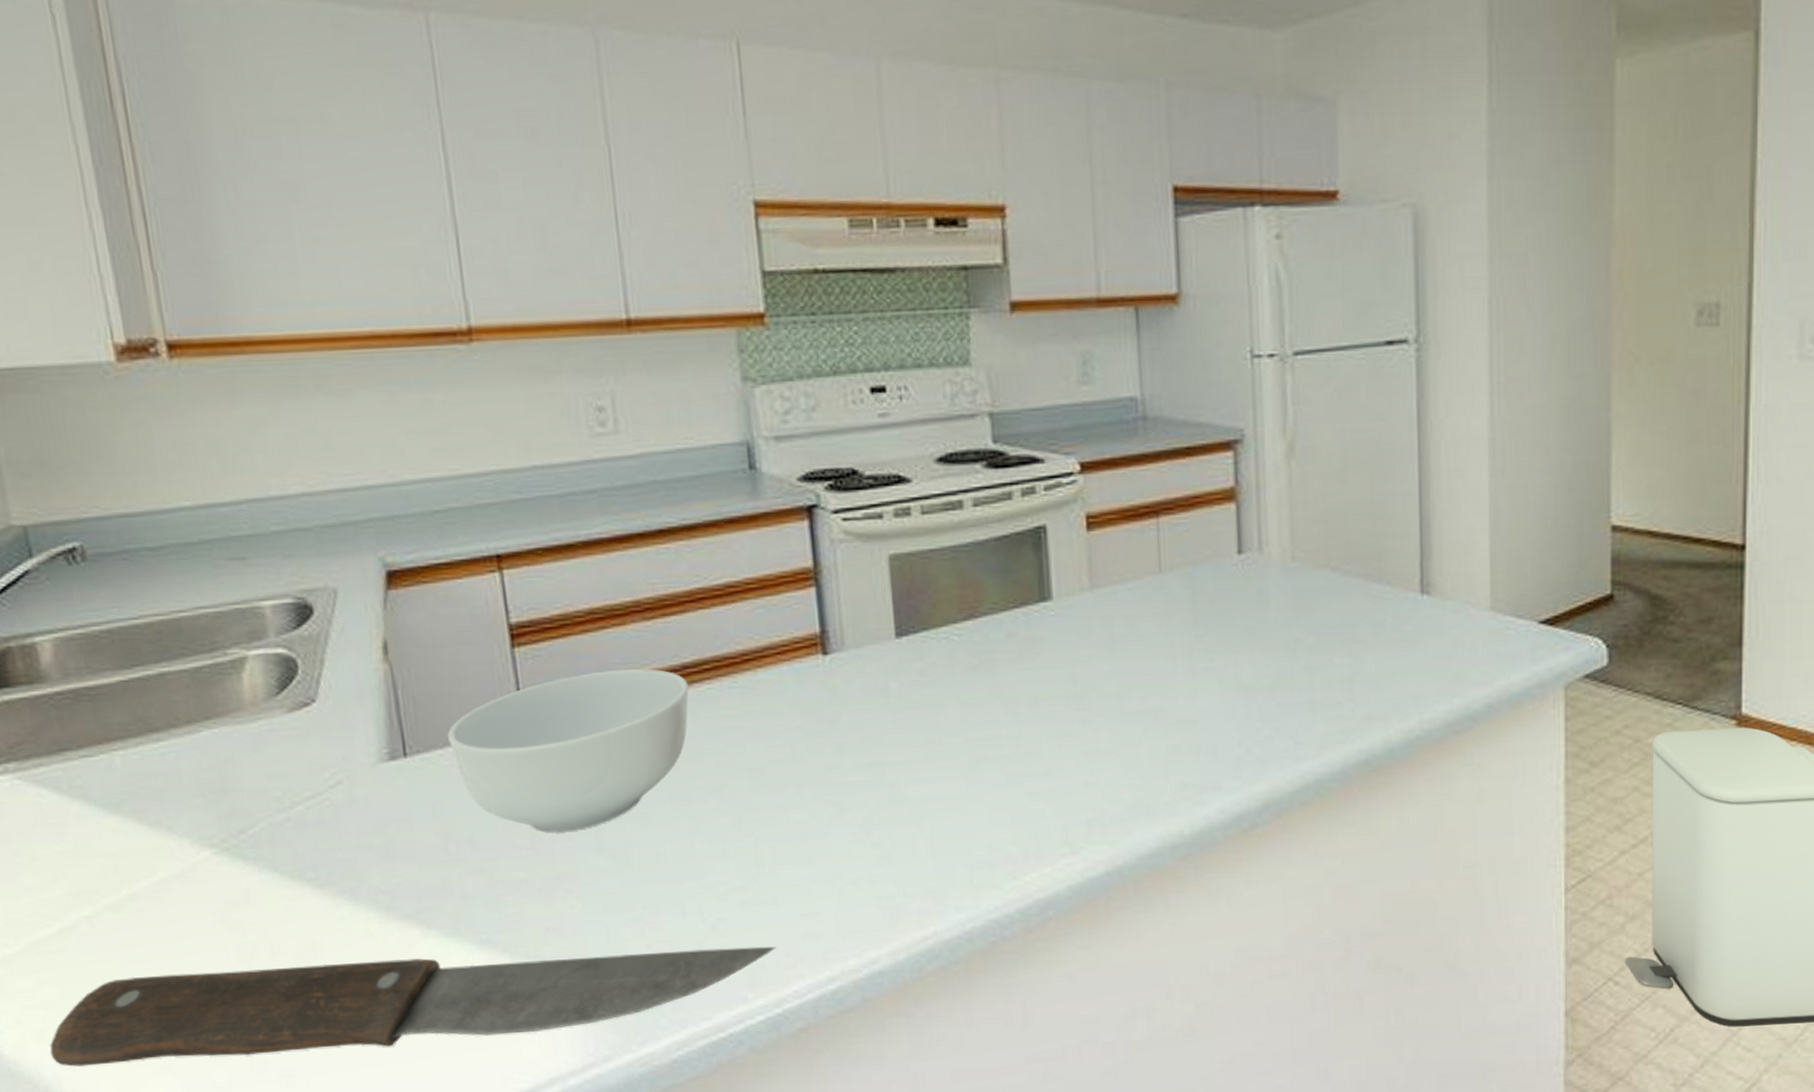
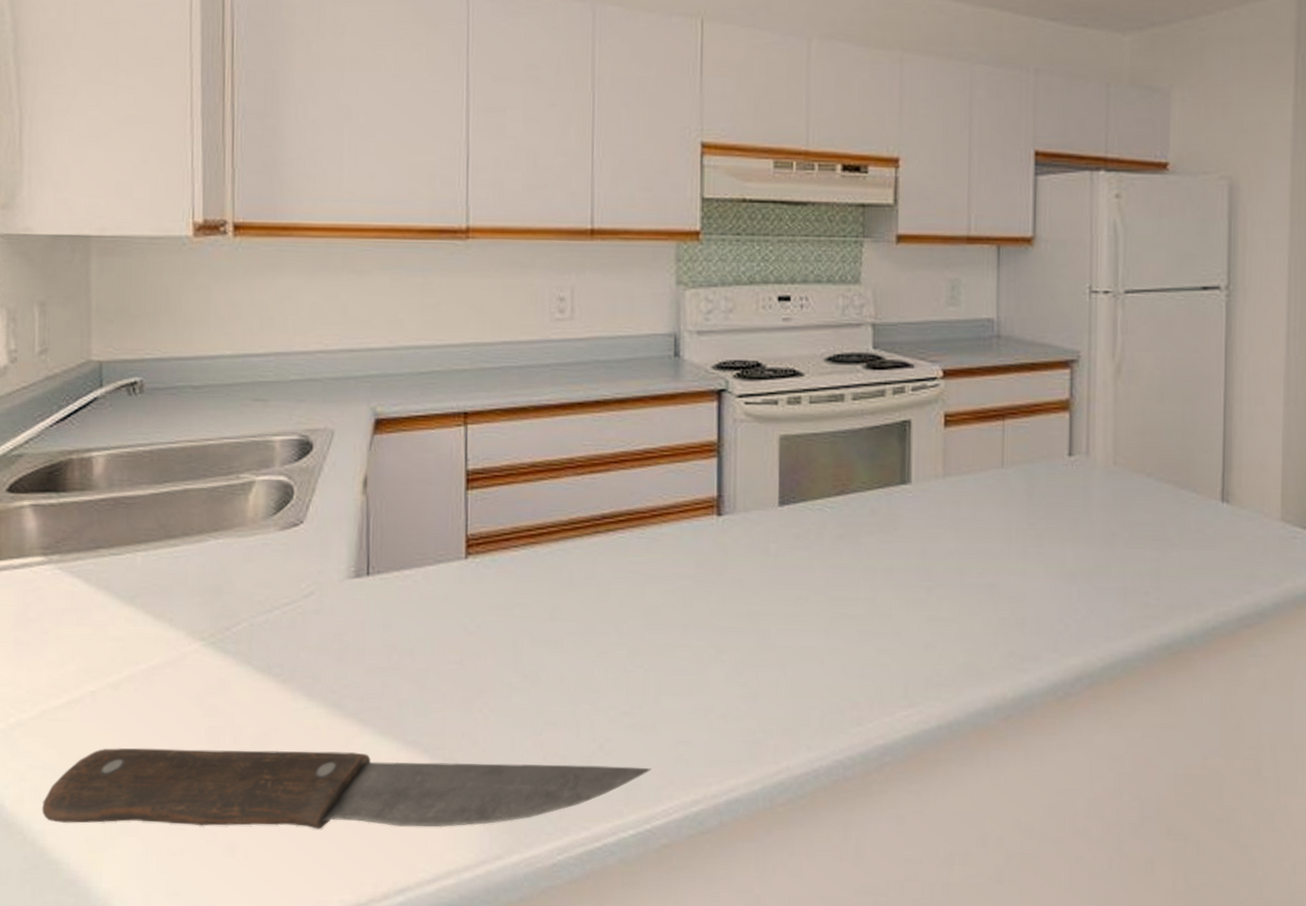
bowl: present [447,669,689,832] -> none [404,515,605,651]

